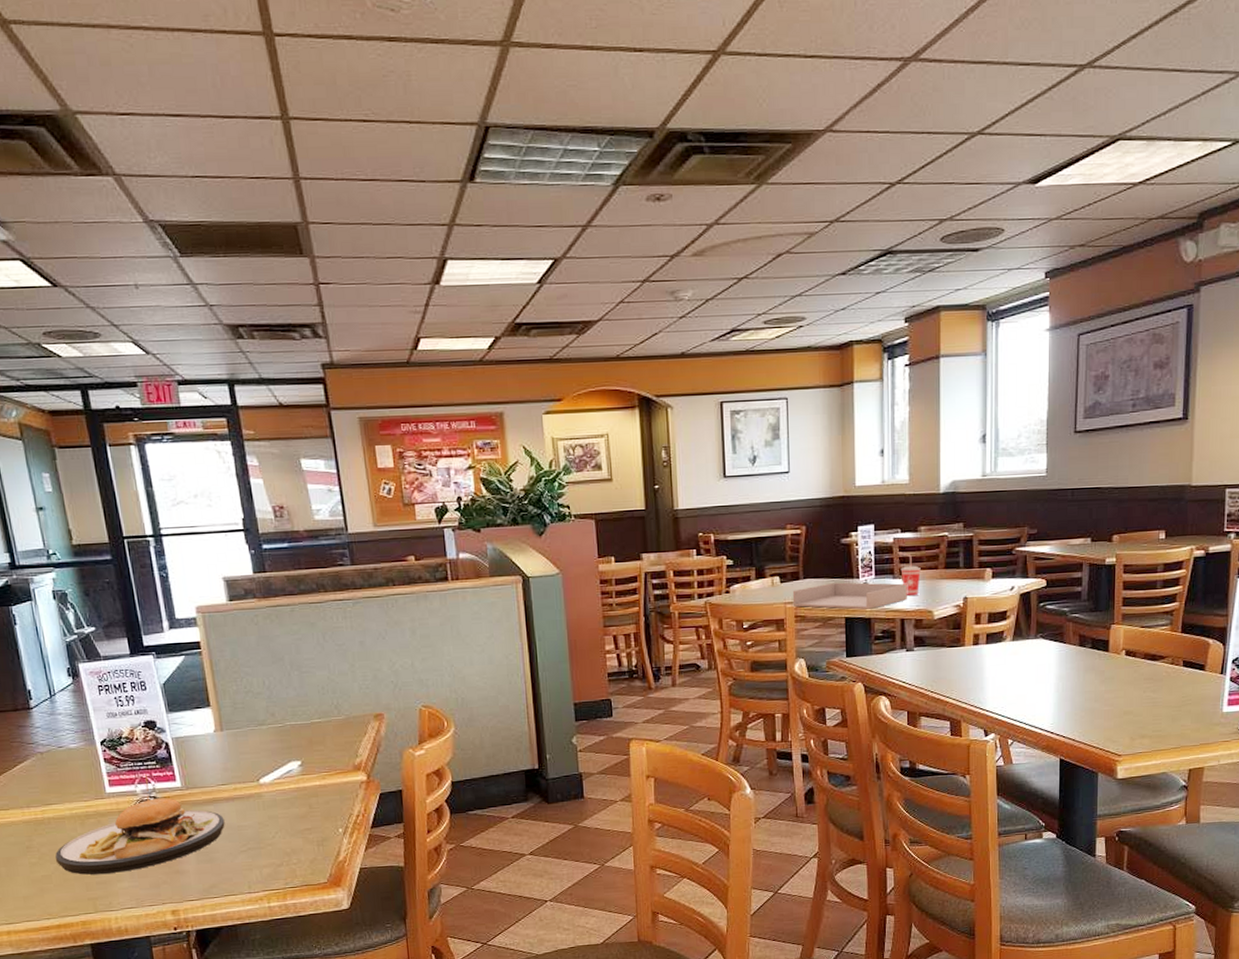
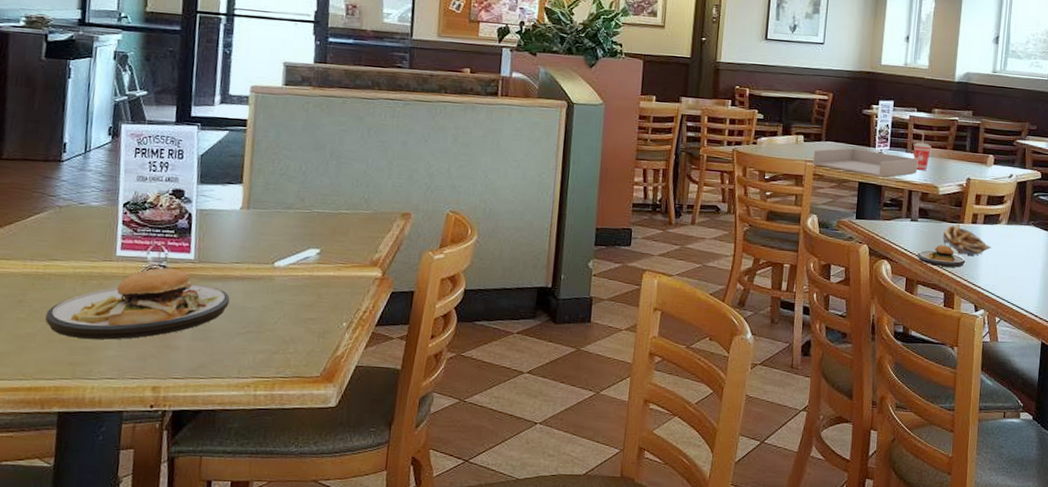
burger: none [917,672,970,695] -> present [917,245,966,267]
french fries: none [943,647,998,679] -> present [943,223,992,256]

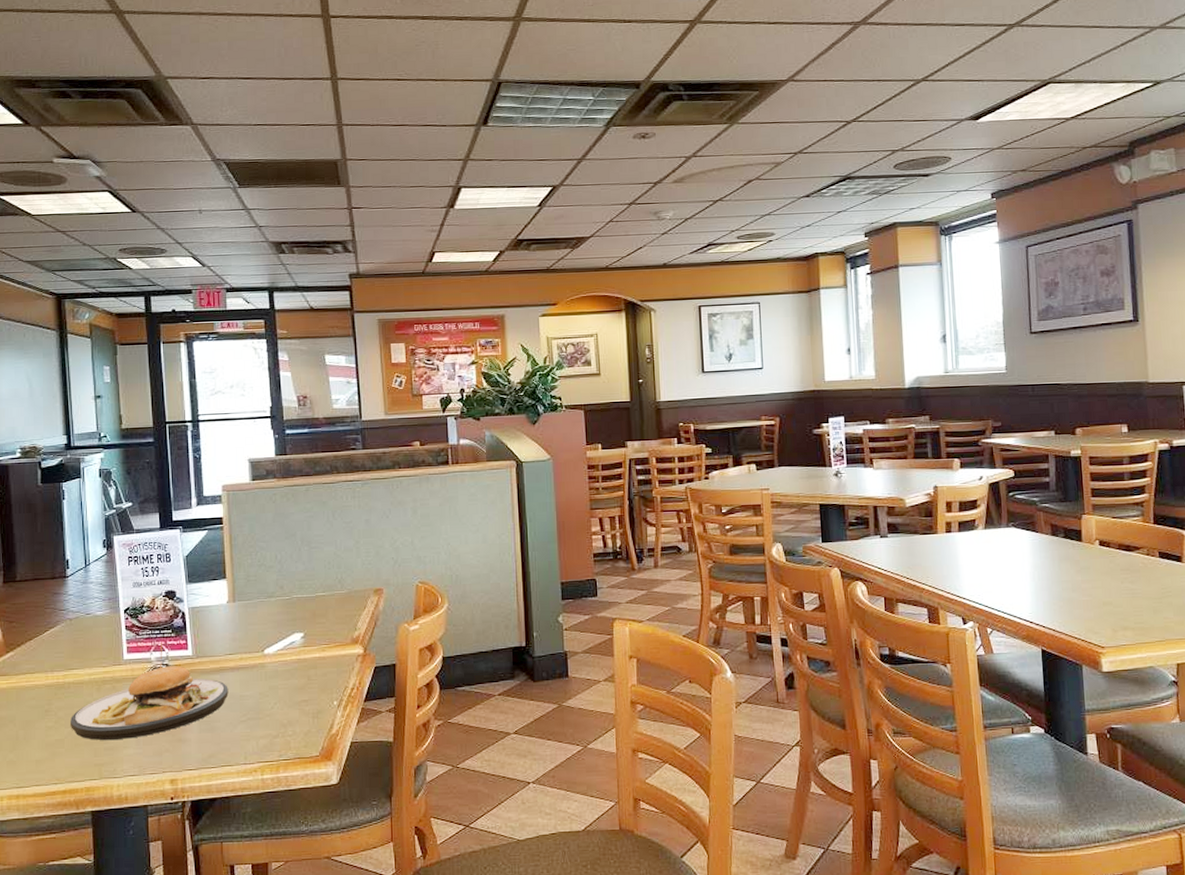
tray: present [812,148,918,177] -> none [768,470,879,497]
beverage cup: present [912,129,931,170] -> none [868,442,891,484]
burger: present [917,245,966,267] -> none [892,559,946,581]
french fries: present [943,223,992,256] -> none [917,534,972,567]

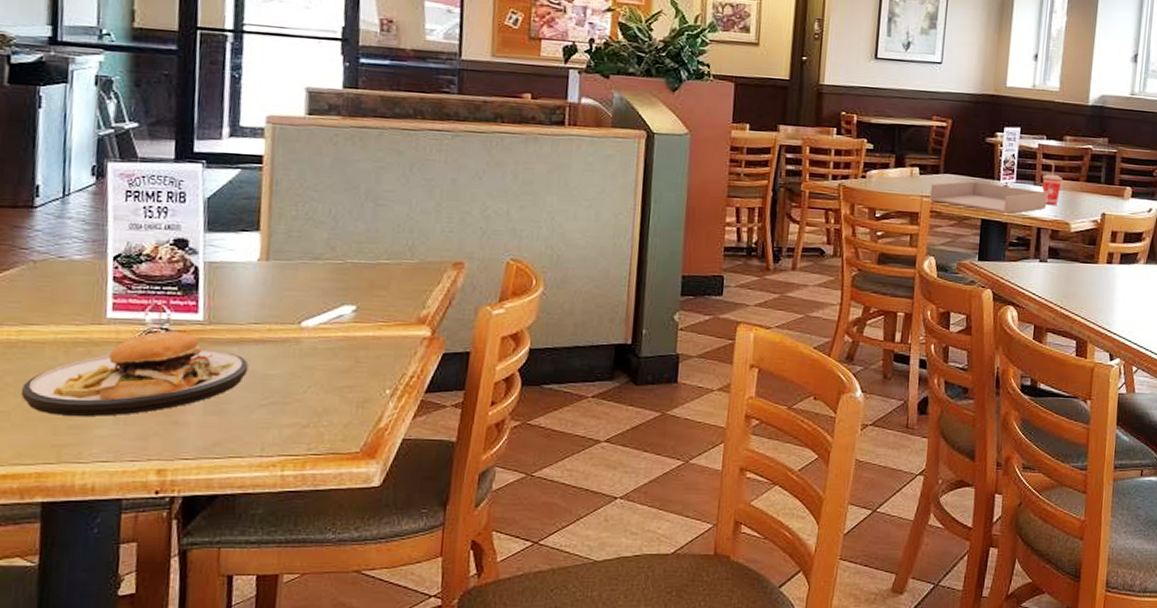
tray: none [768,470,879,497] -> present [929,181,1047,214]
beverage cup: none [868,442,891,484] -> present [1041,159,1062,205]

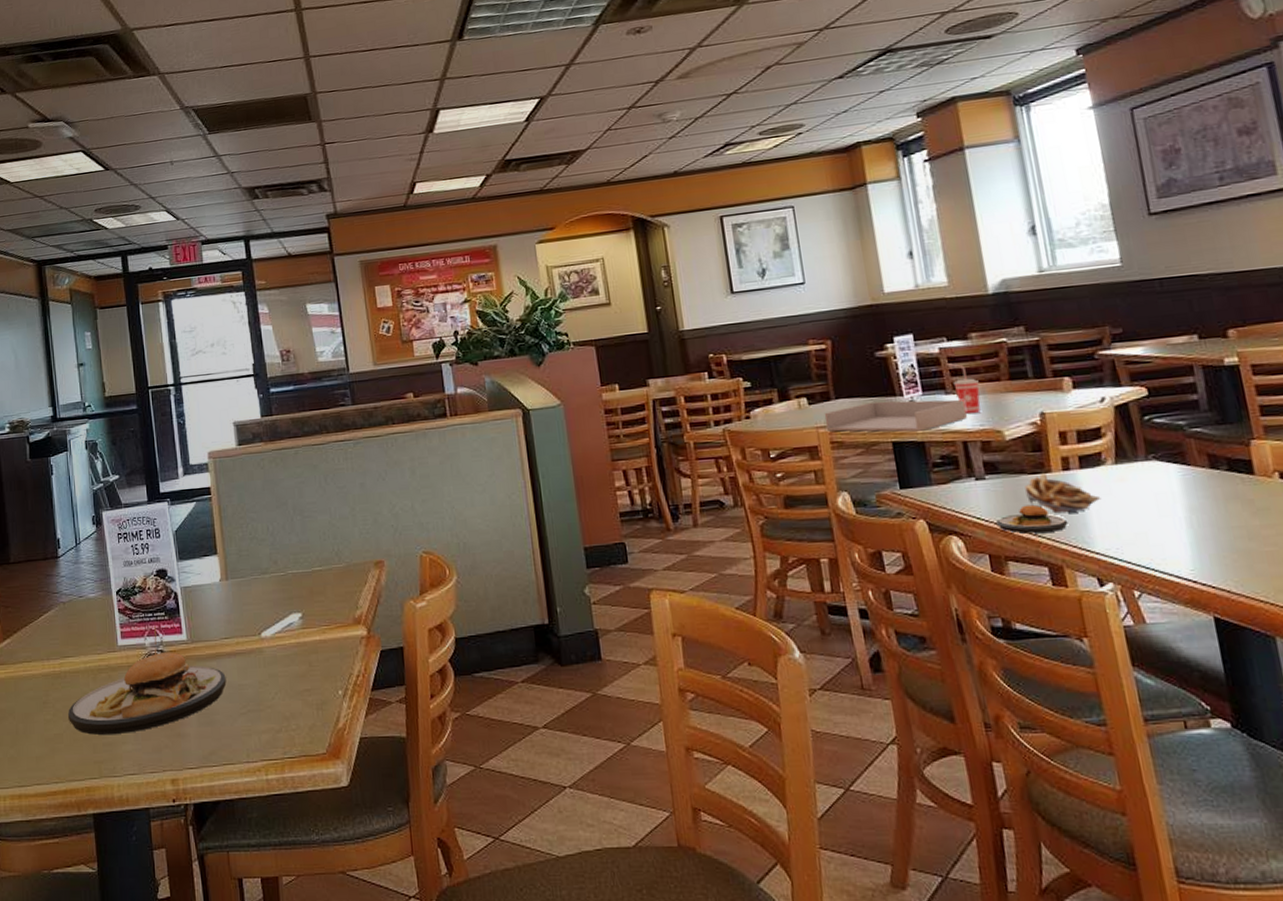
burger: none [1046,288,1100,312] -> present [996,504,1069,533]
french fries: none [1075,264,1129,299] -> present [1025,473,1102,514]

